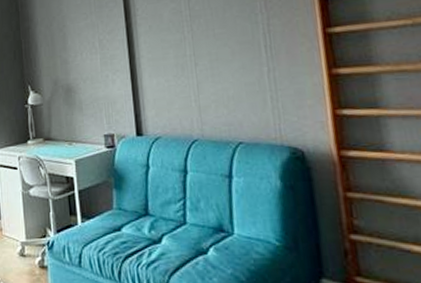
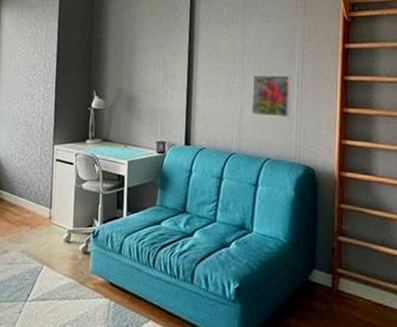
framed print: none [206,37,261,92] -> present [250,74,292,117]

